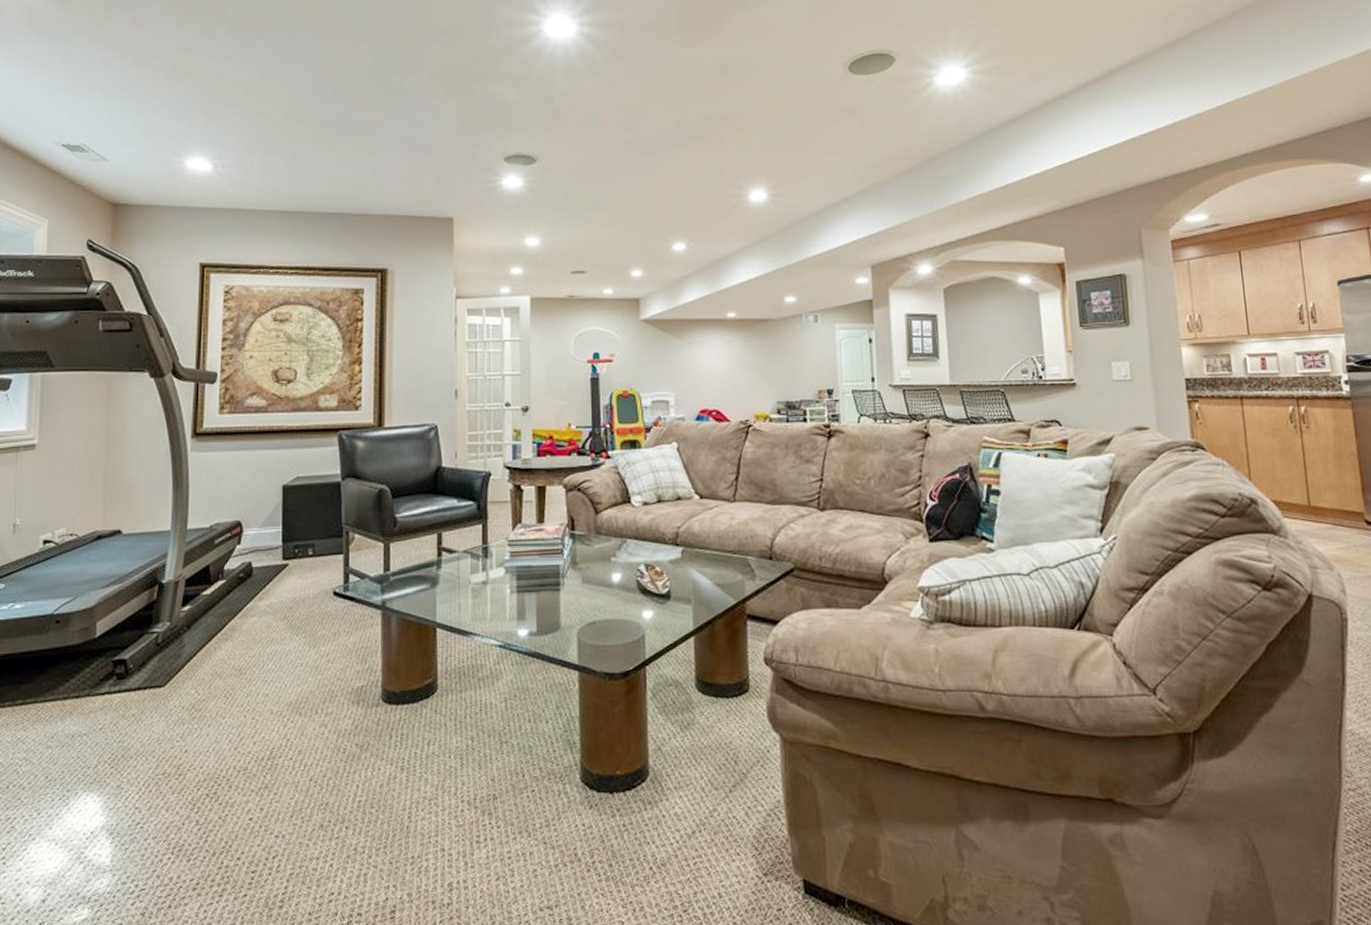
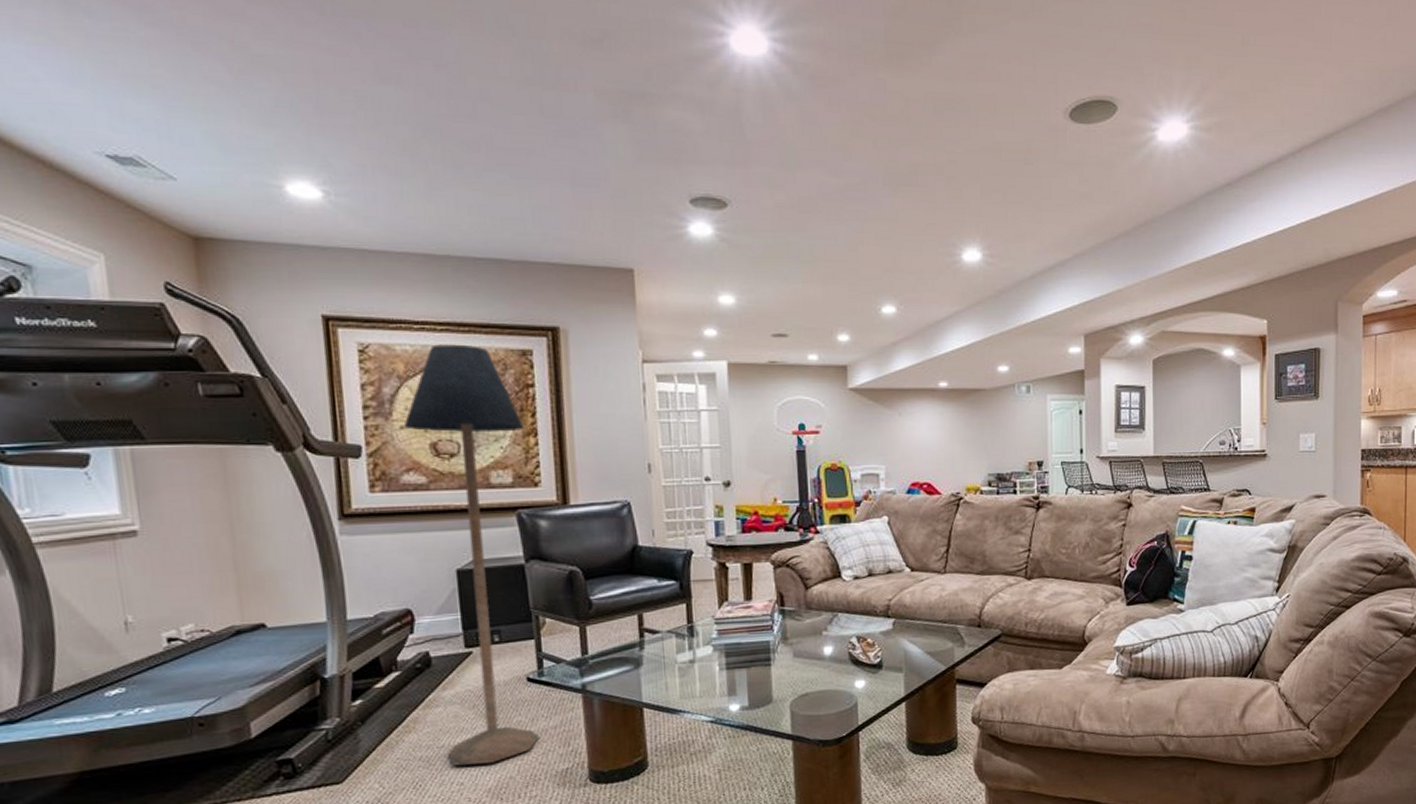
floor lamp: none [253,285,351,676] -> present [403,344,540,766]

